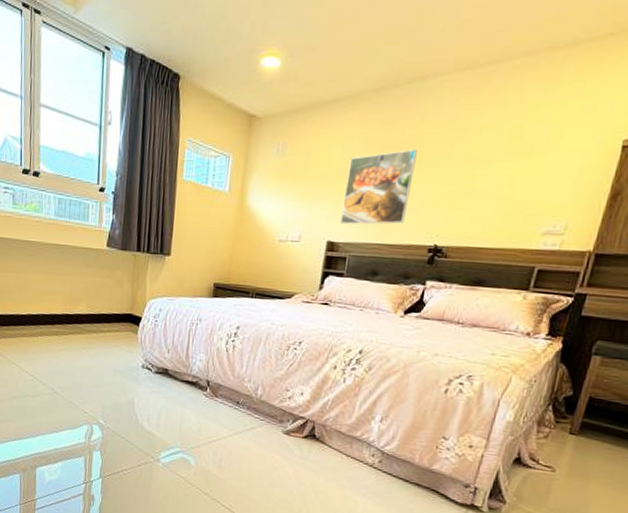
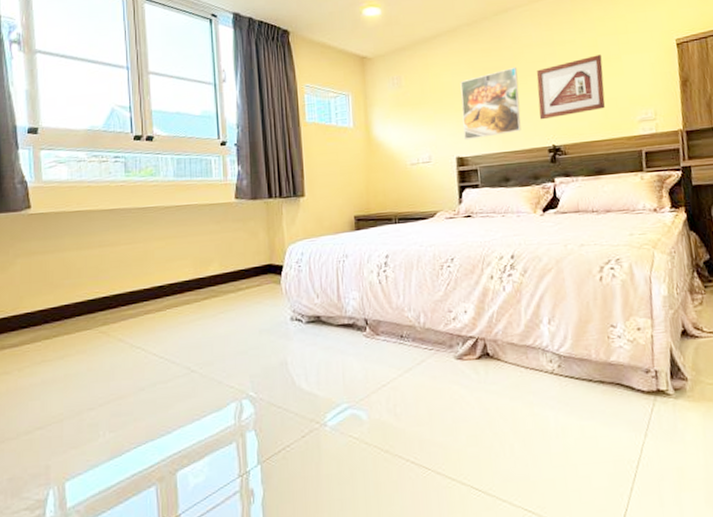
picture frame: none [427,147,522,215] -> present [536,54,606,120]

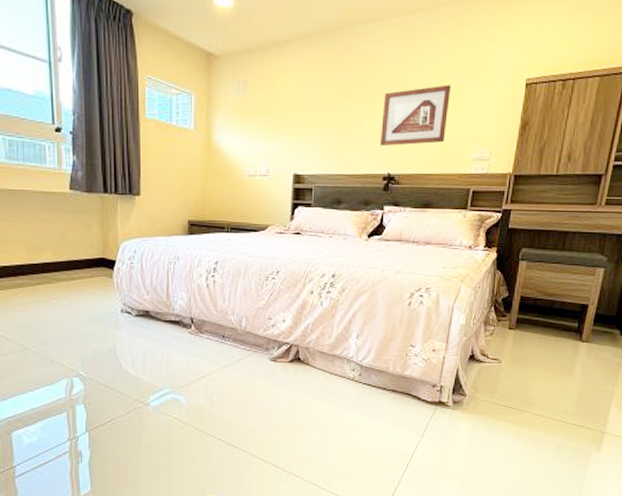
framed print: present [460,67,521,141] -> none [304,87,365,158]

